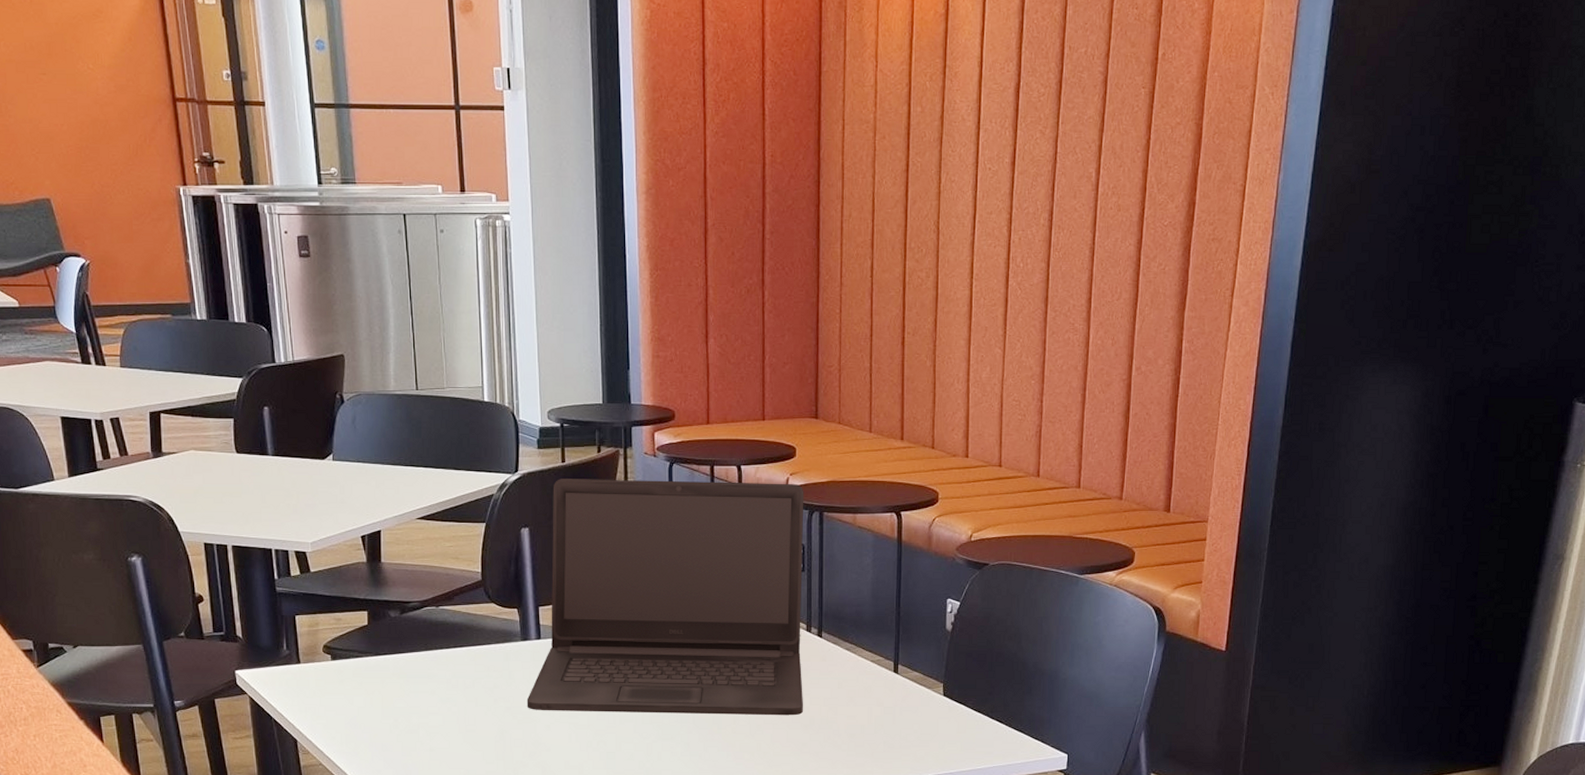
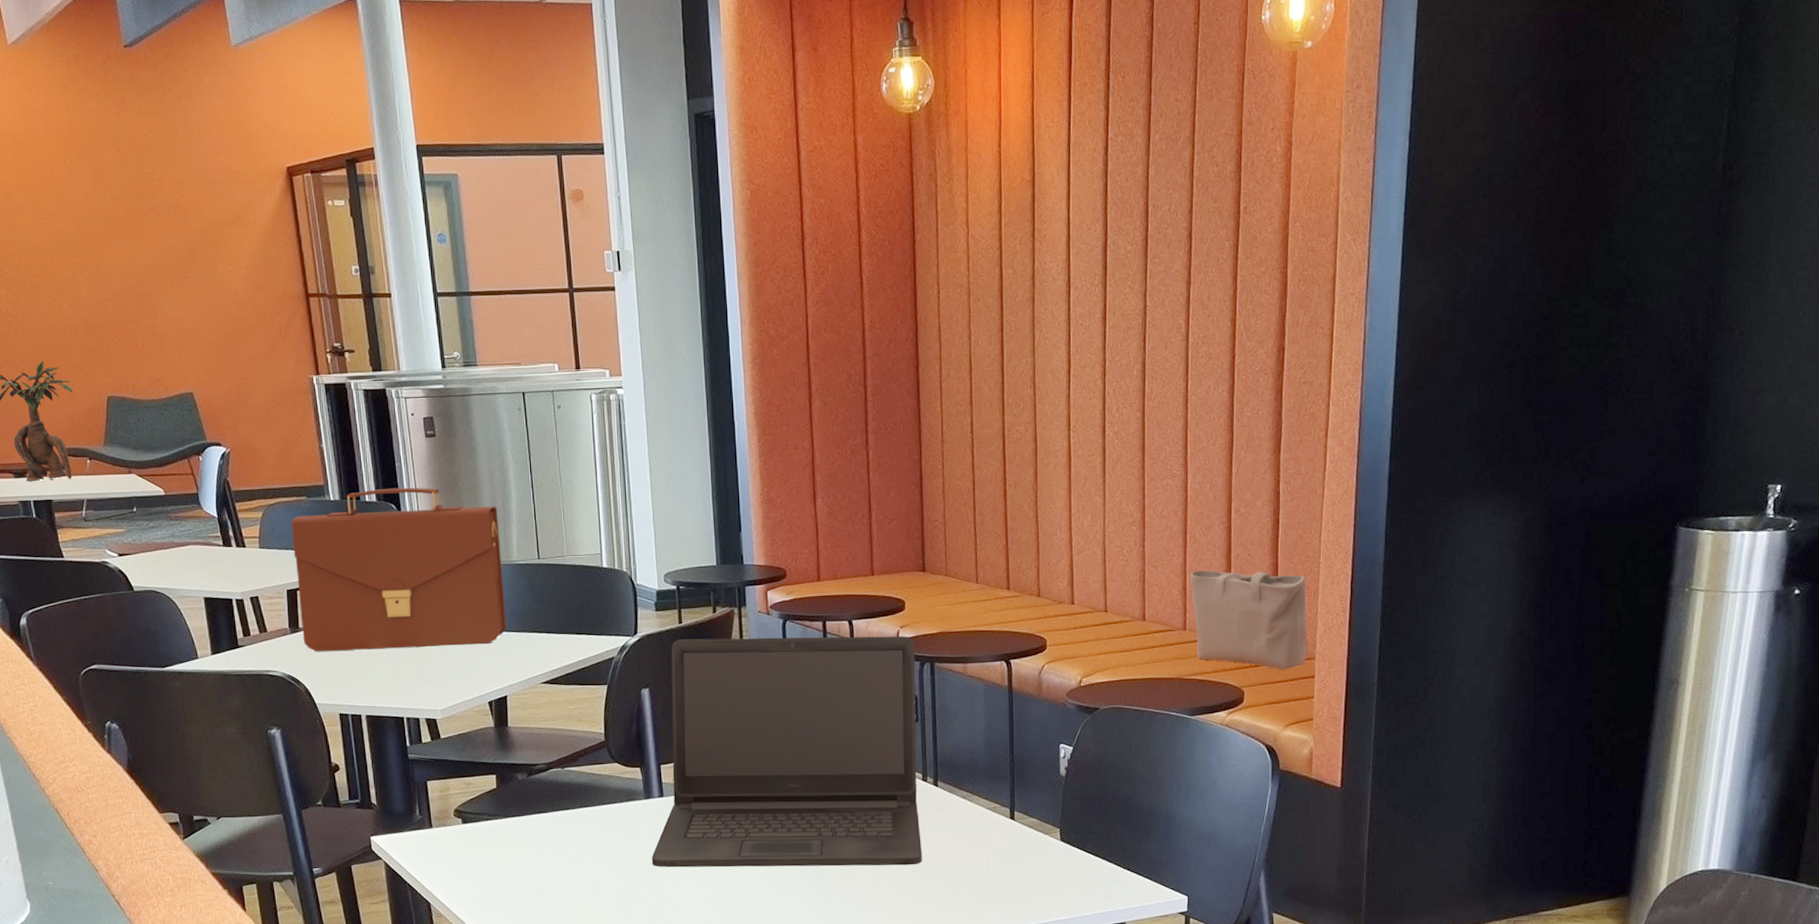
briefcase: none [155,309,382,478] -> present [292,487,507,651]
tote bag: none [1087,428,1203,532] -> present [1191,570,1309,670]

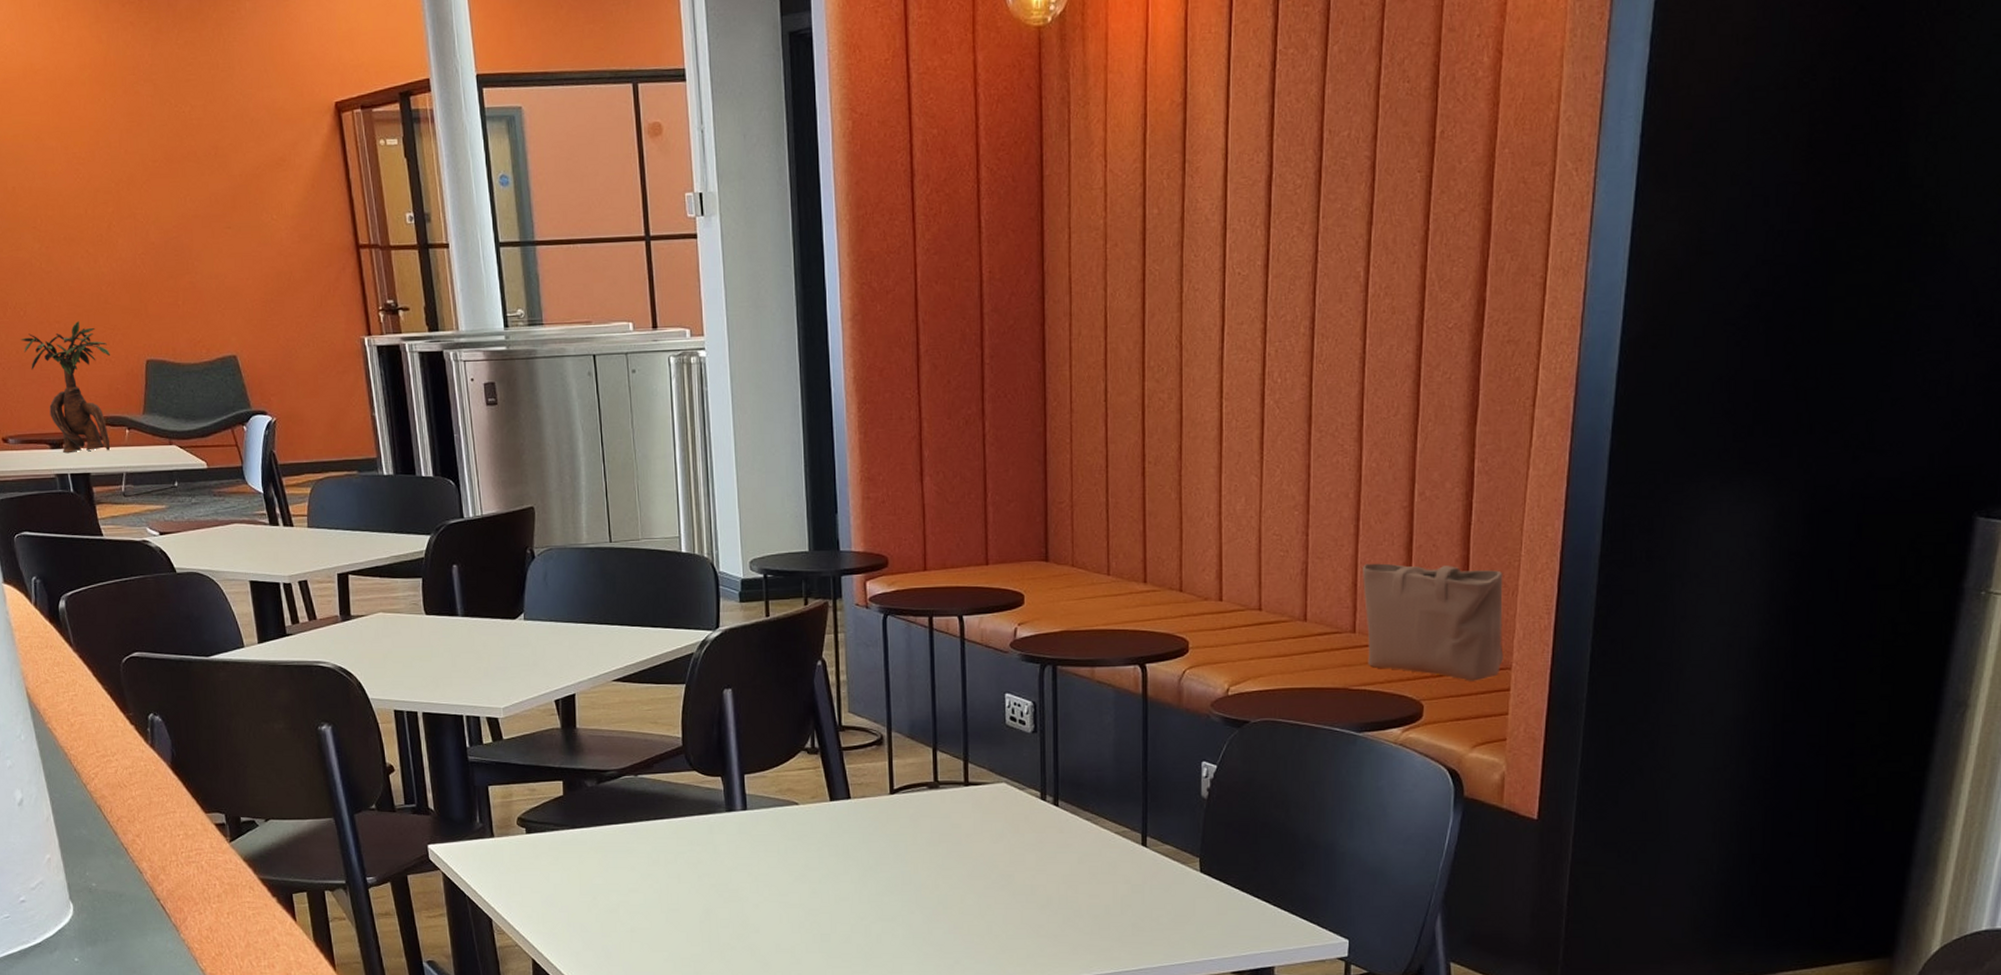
briefcase: present [292,487,507,651] -> none [342,461,575,641]
laptop: present [651,636,922,868] -> none [733,633,1039,894]

